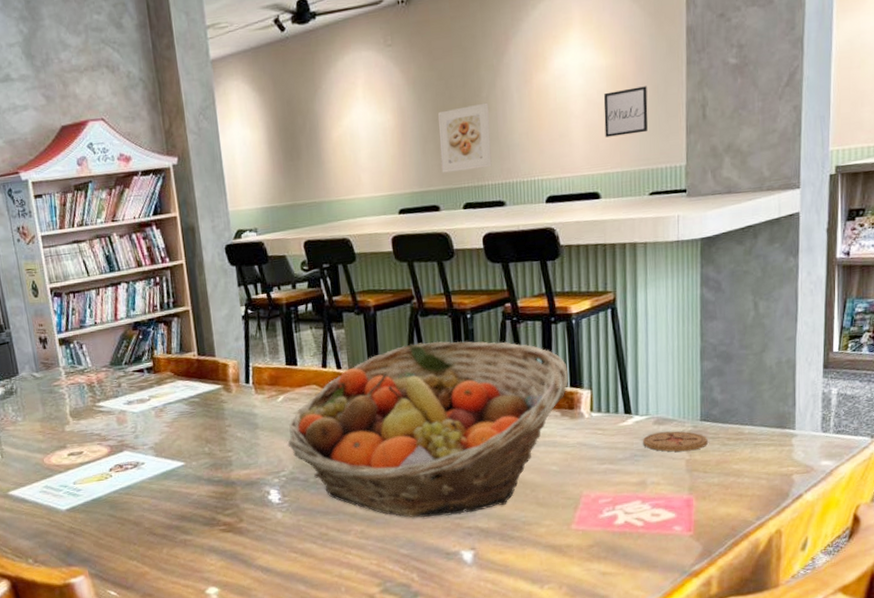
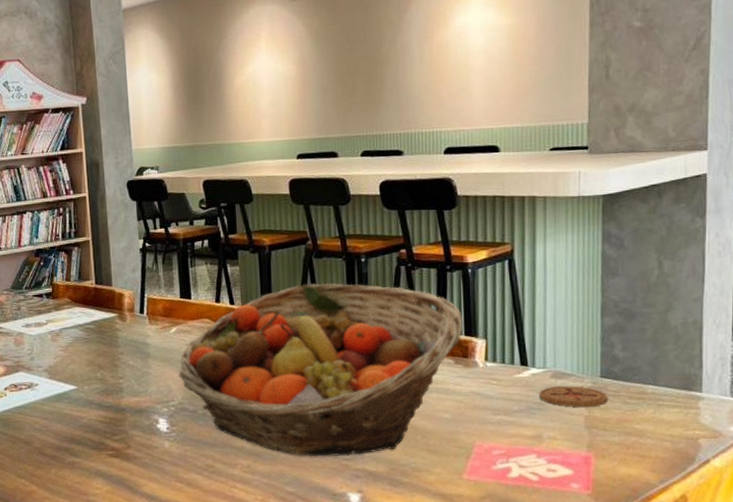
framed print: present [437,102,492,173] -> none [338,56,391,122]
wall art: present [603,86,648,138] -> none [504,45,550,93]

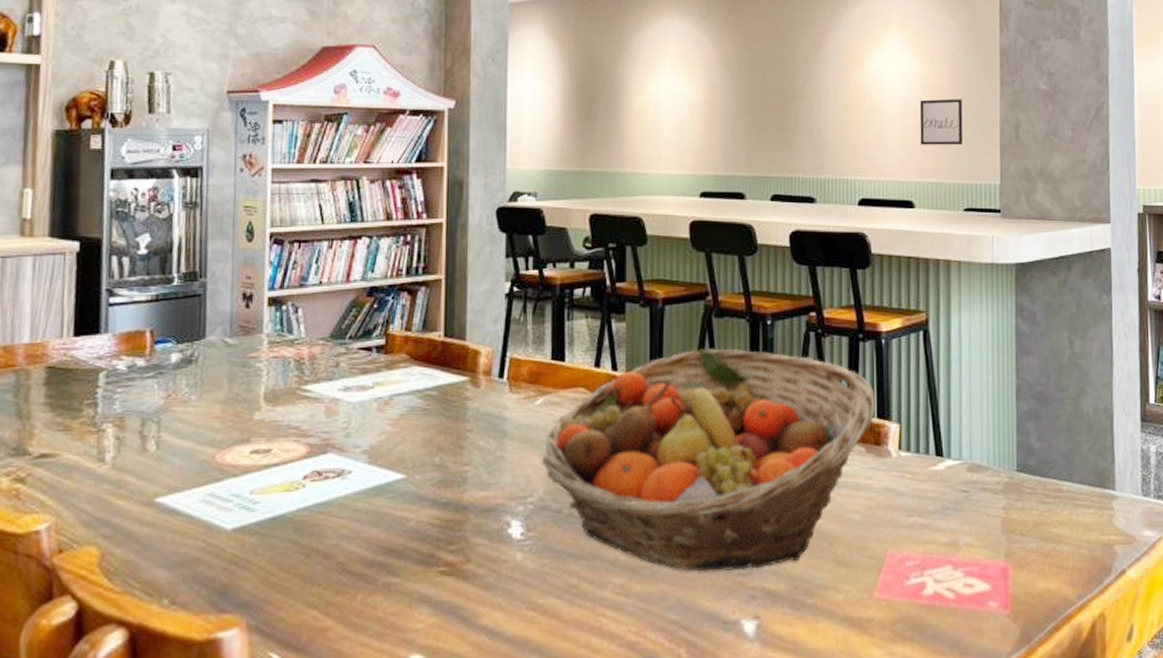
wall art: none [504,45,550,93] -> present [919,99,963,146]
coaster: present [538,386,608,408] -> none [954,481,1025,508]

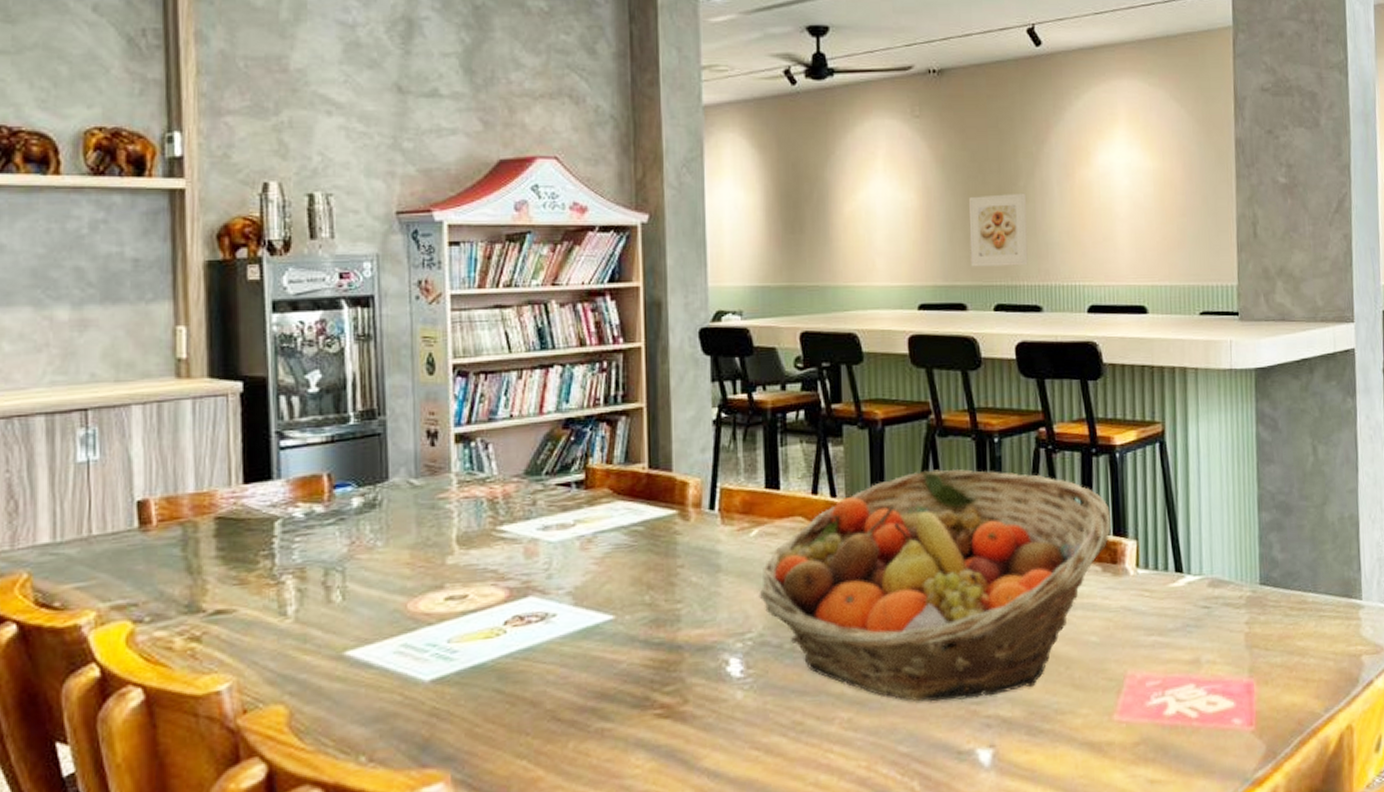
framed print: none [749,91,804,159] -> present [968,193,1028,267]
wall art: present [919,99,963,146] -> none [1151,195,1198,246]

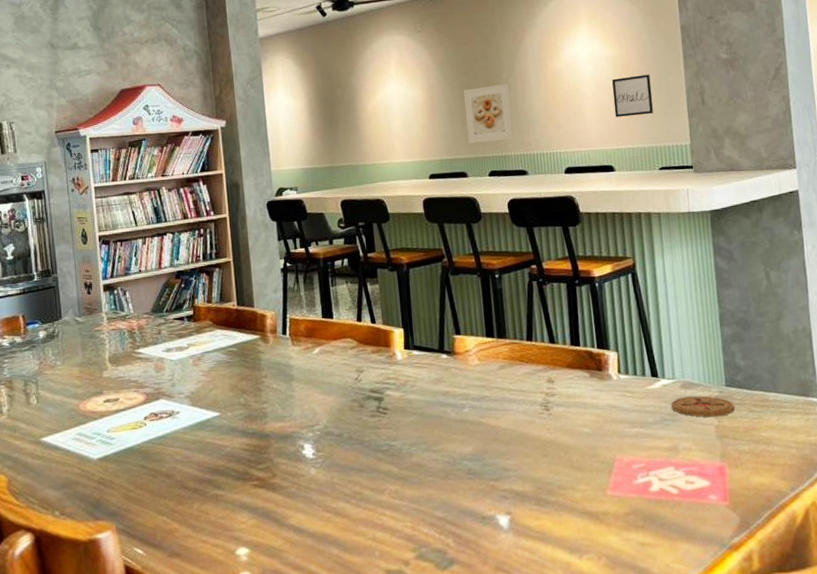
fruit basket: present [759,468,1112,702] -> none [322,299,596,479]
wall art: none [1151,195,1198,246] -> present [612,74,653,117]
coaster: none [1195,596,1268,623] -> present [670,395,735,417]

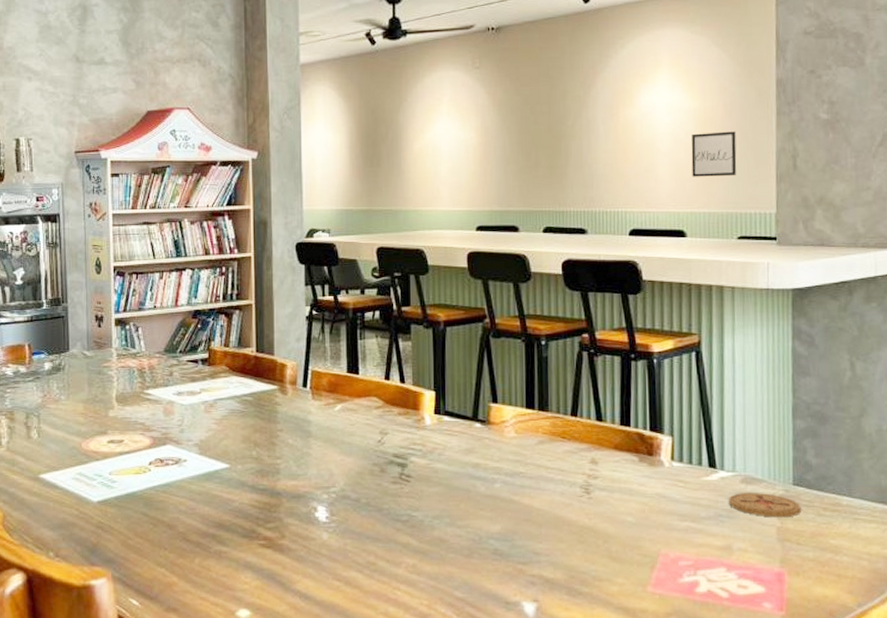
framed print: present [463,83,514,143] -> none [521,131,575,195]

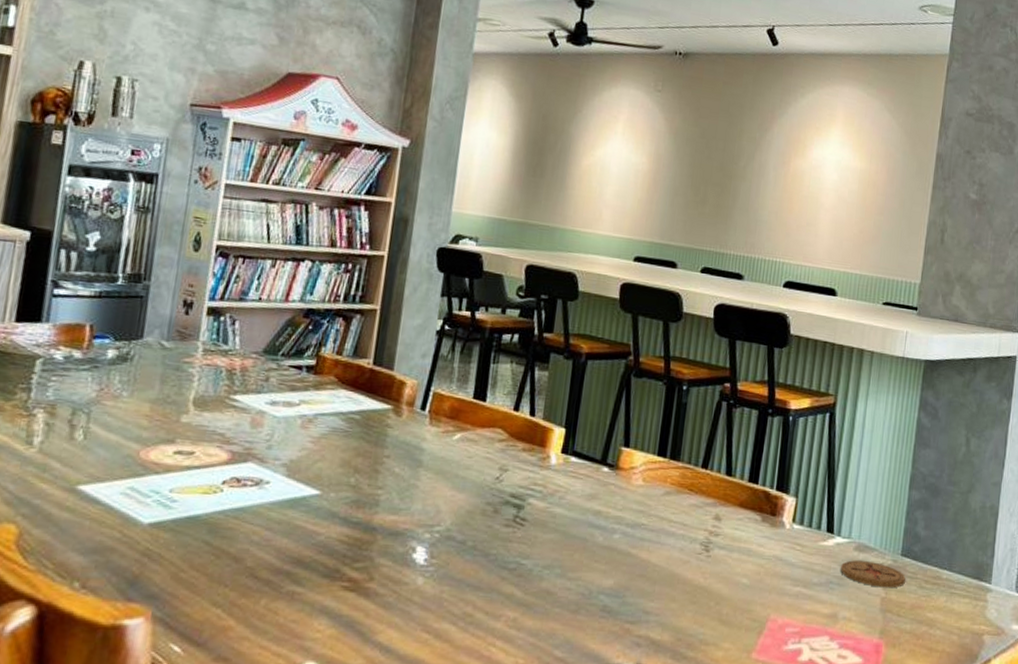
wall art: present [691,131,737,177] -> none [850,194,895,242]

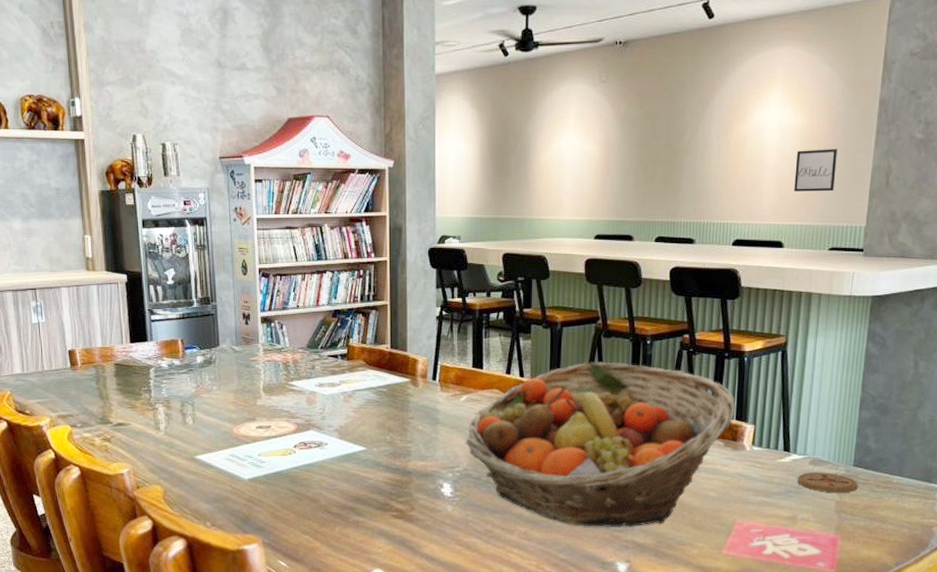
fruit basket: none [452,405,778,618] -> present [465,362,736,527]
wall art: none [850,194,895,242] -> present [794,149,837,192]

